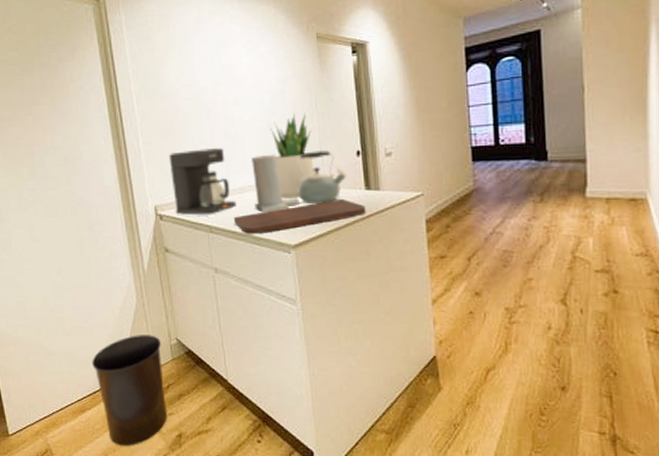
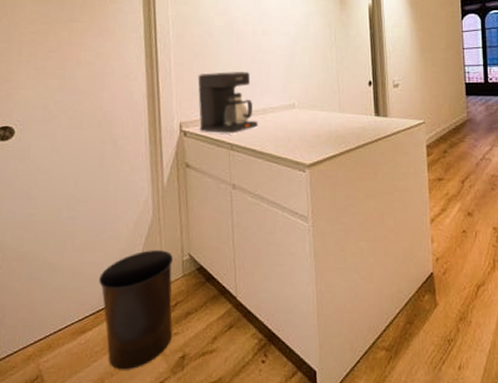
cutting board: present [233,198,366,235] -> none [254,123,375,154]
paper towel: present [251,154,300,213] -> none [275,80,316,133]
planter: present [270,112,315,199] -> none [293,45,331,121]
kettle: present [297,149,348,203] -> none [315,78,361,126]

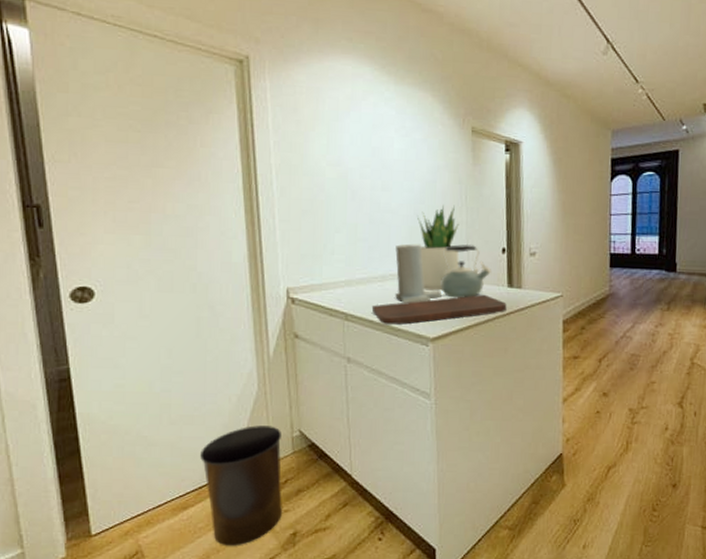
coffee maker: present [198,72,258,134] -> none [307,232,376,302]
cutting board: none [254,123,375,154] -> present [371,294,507,326]
paper towel: none [275,80,316,133] -> present [395,243,442,303]
planter: none [293,45,331,121] -> present [417,204,459,291]
kettle: none [315,78,361,126] -> present [440,243,492,297]

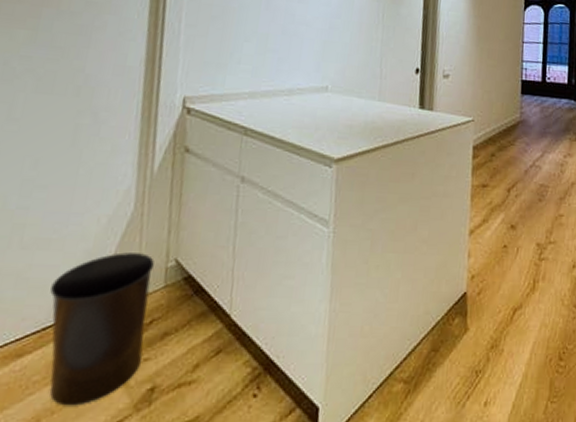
cutting board: present [371,294,507,326] -> none [274,114,417,144]
paper towel: present [395,243,442,303] -> none [301,58,351,120]
planter: present [417,204,459,291] -> none [331,20,375,109]
kettle: present [440,243,492,297] -> none [350,61,404,117]

